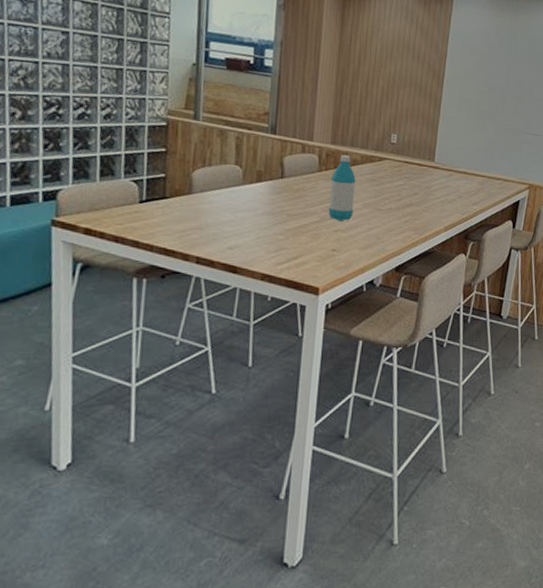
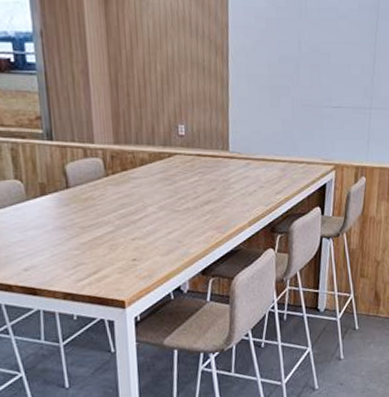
water bottle: present [328,155,356,222] -> none [119,155,149,229]

